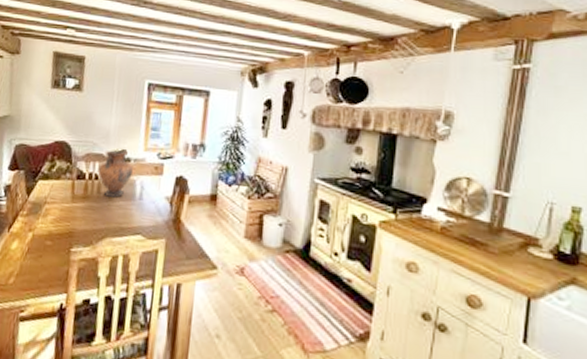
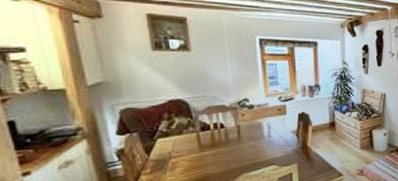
vase: present [97,150,133,198] -> none [222,100,257,141]

